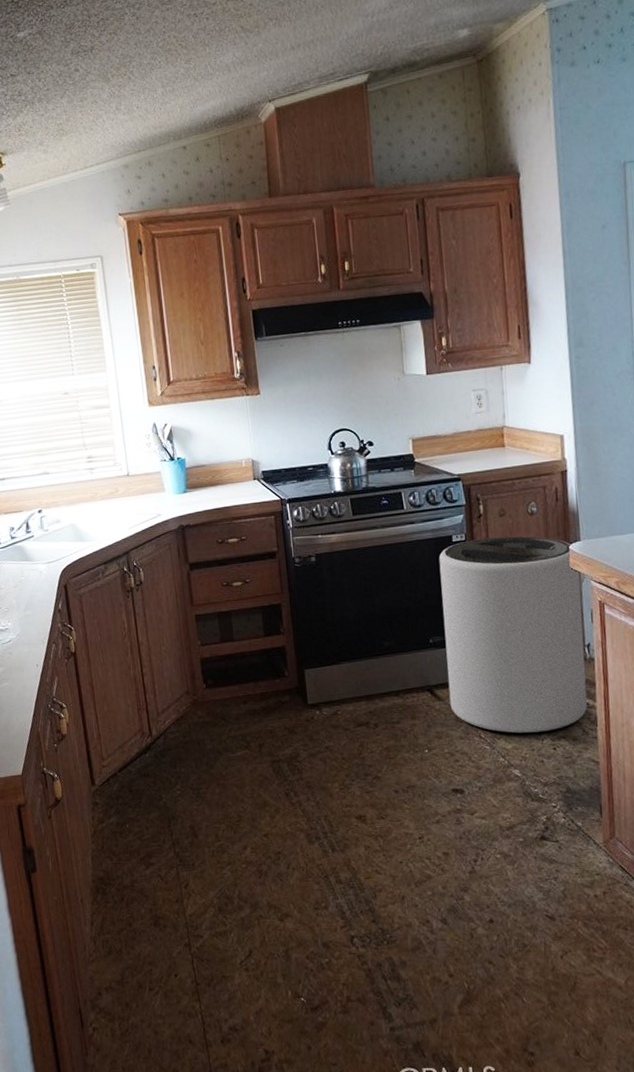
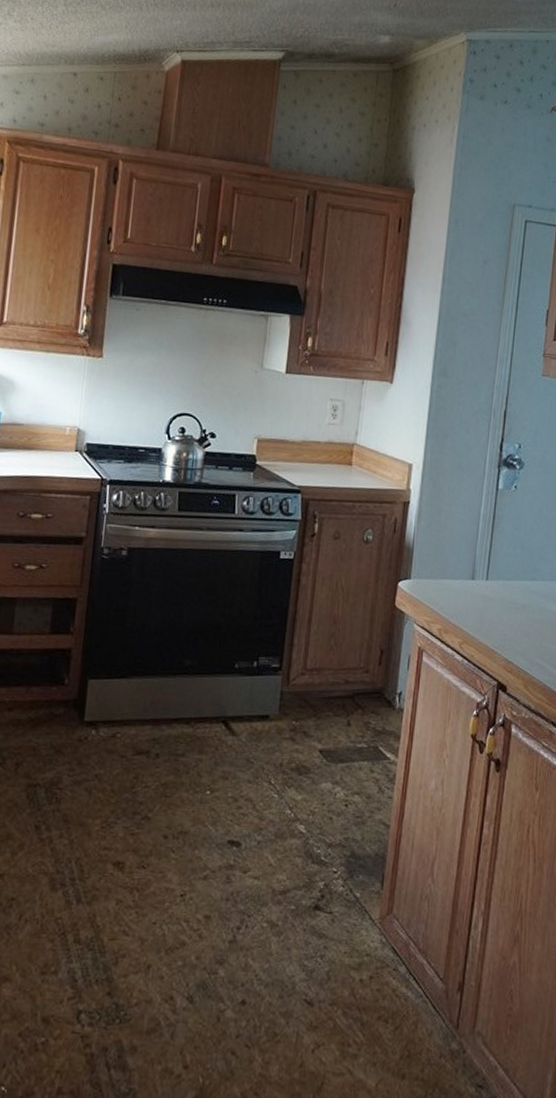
trash can: present [438,536,588,733] -> none [244,559,404,785]

